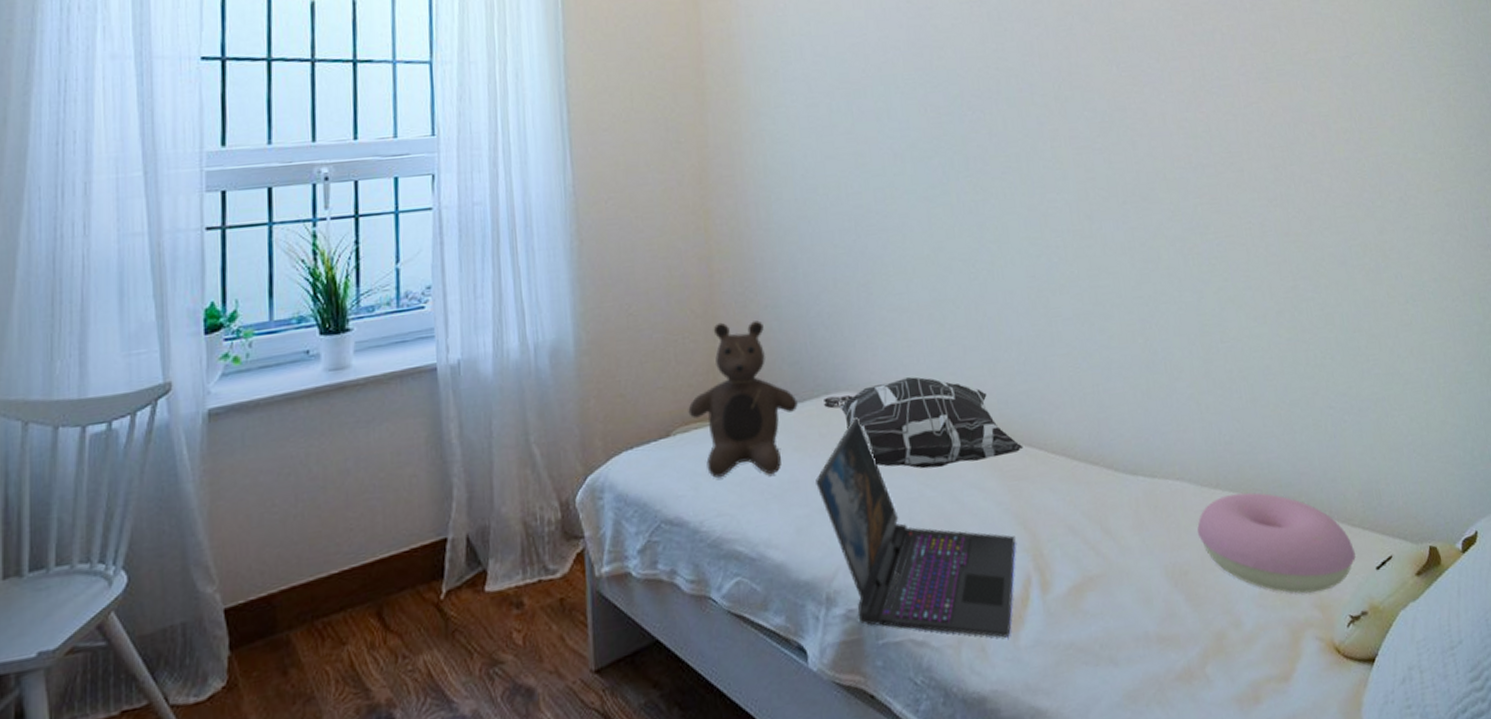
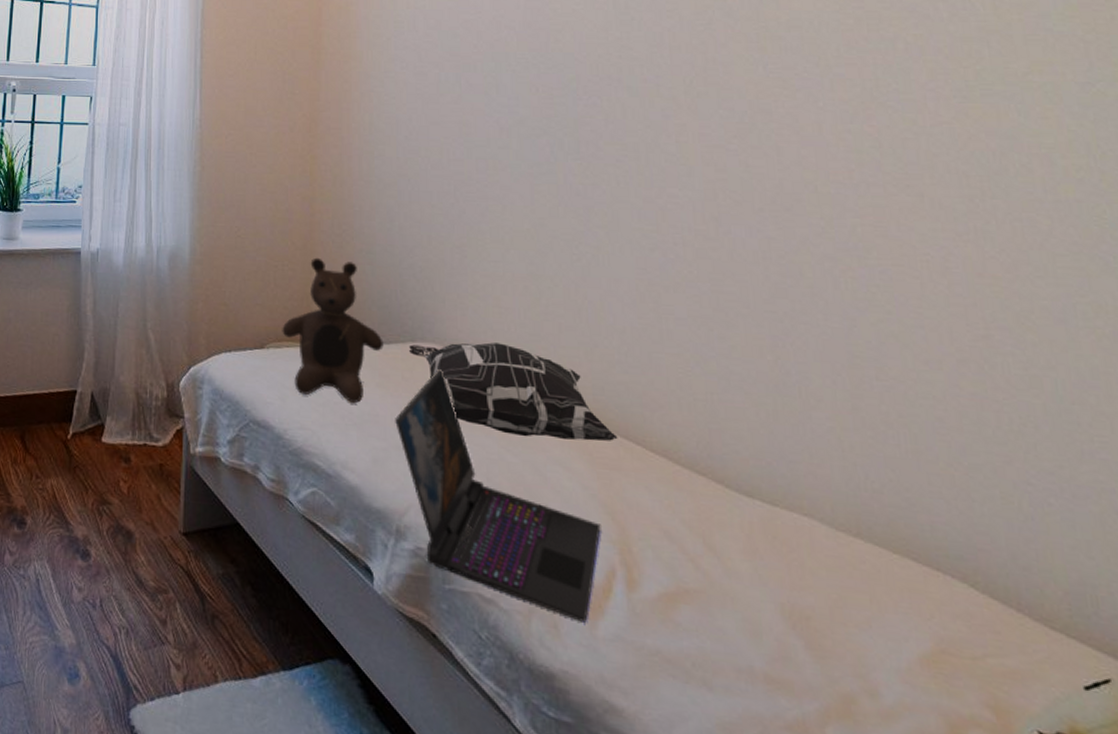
cushion: present [1197,492,1356,594] -> none [826,548,1053,692]

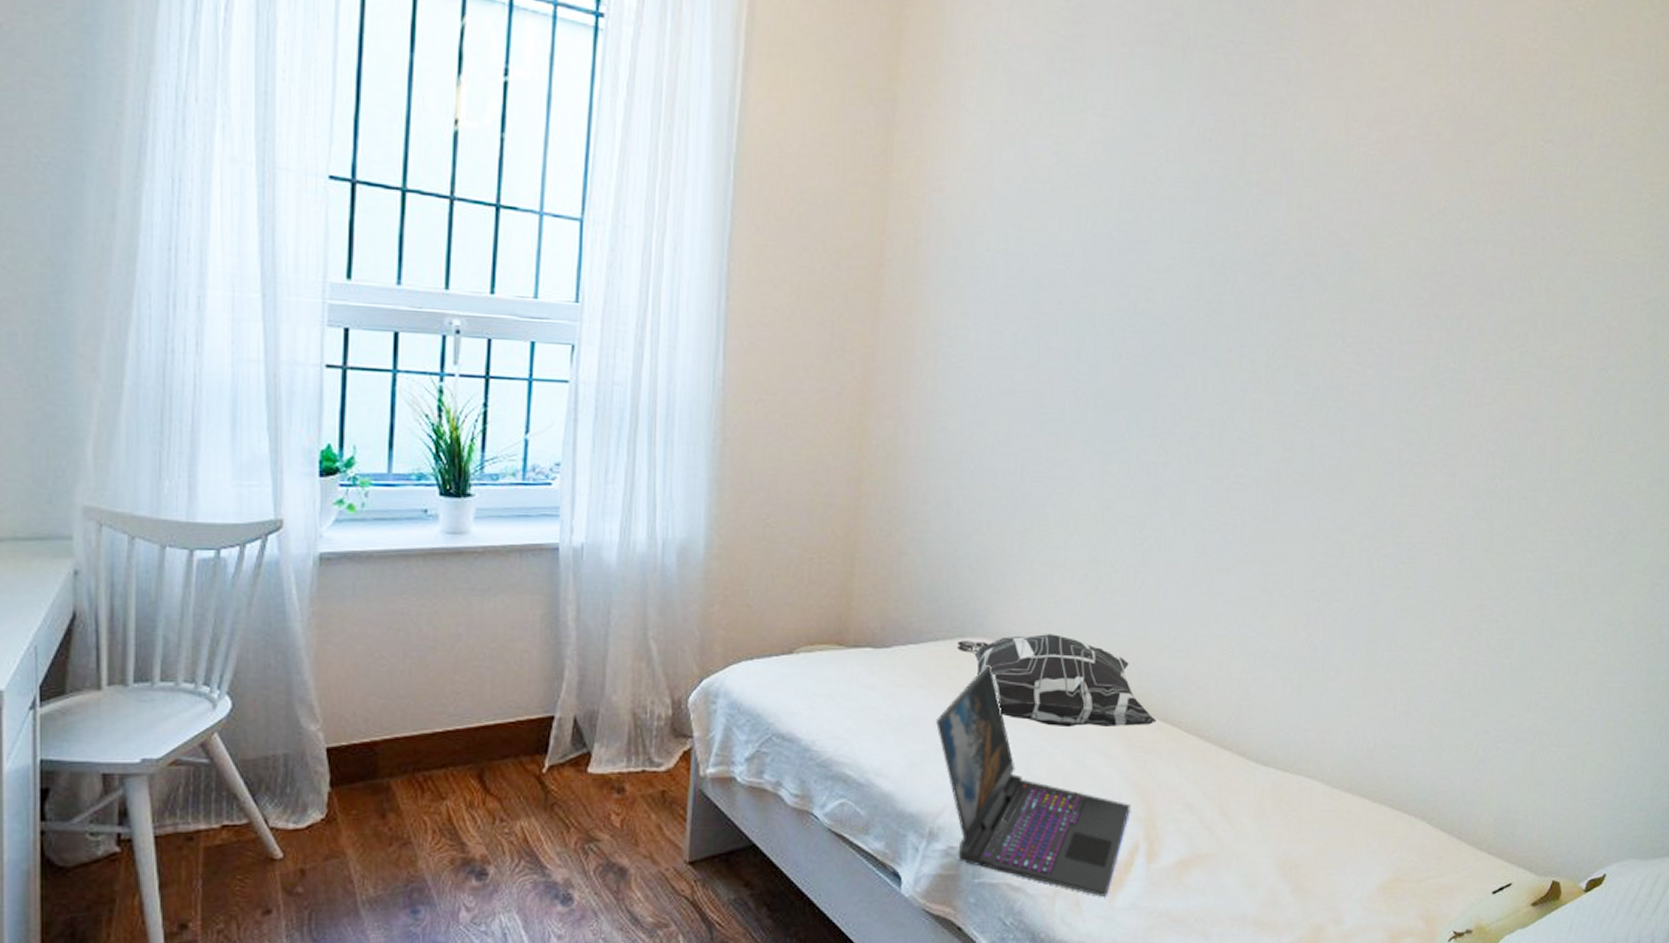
teddy bear: present [282,257,384,404] -> none [815,548,930,707]

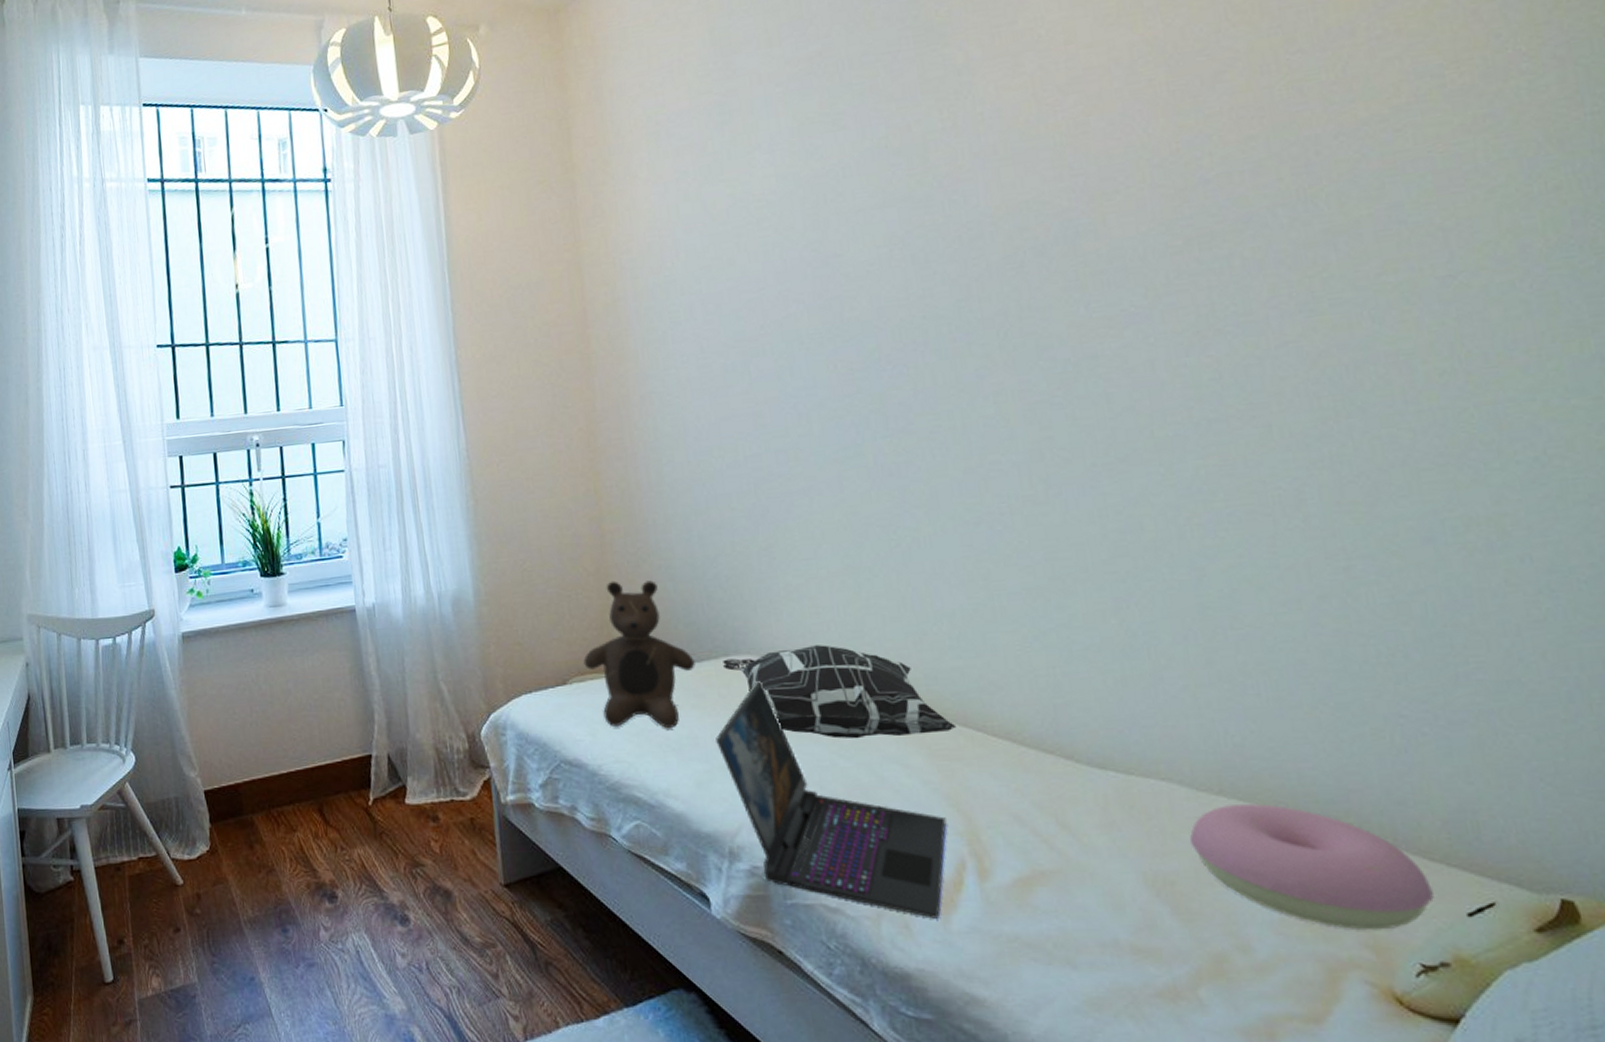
teddy bear: none [815,548,930,707] -> present [583,580,696,729]
cushion: none [1317,800,1475,905] -> present [1189,804,1434,931]

